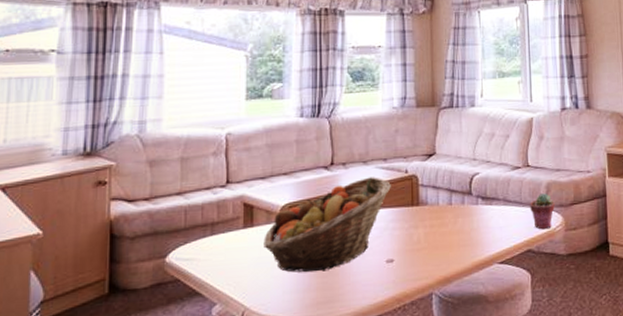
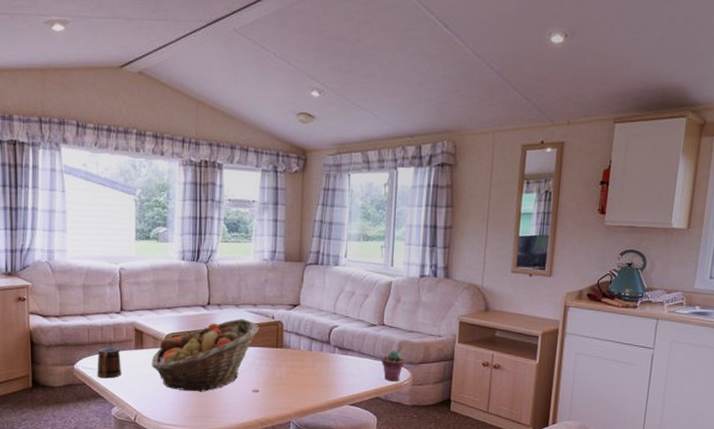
mug: none [194,228,226,270] -> present [97,347,121,379]

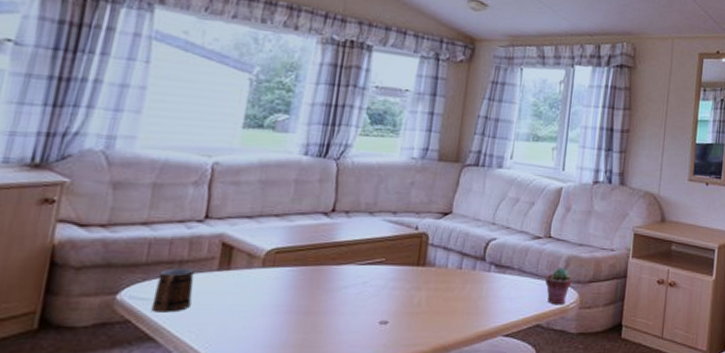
fruit basket: present [151,319,260,392] -> none [239,229,399,327]

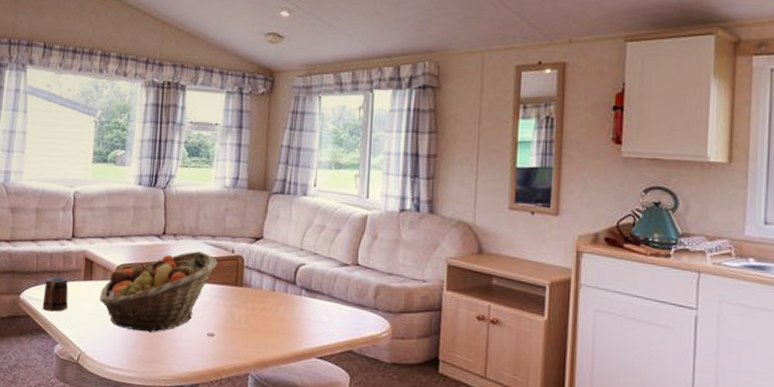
fruit basket: none [239,229,399,327] -> present [100,251,219,333]
potted succulent: present [545,267,572,305] -> none [355,295,383,333]

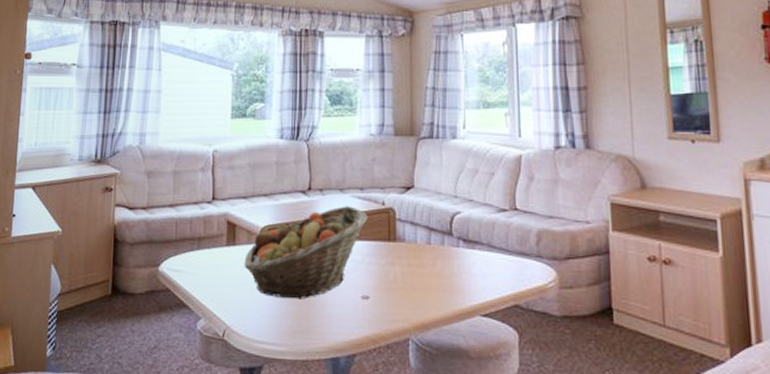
mug: present [42,276,68,312] -> none [183,243,211,283]

